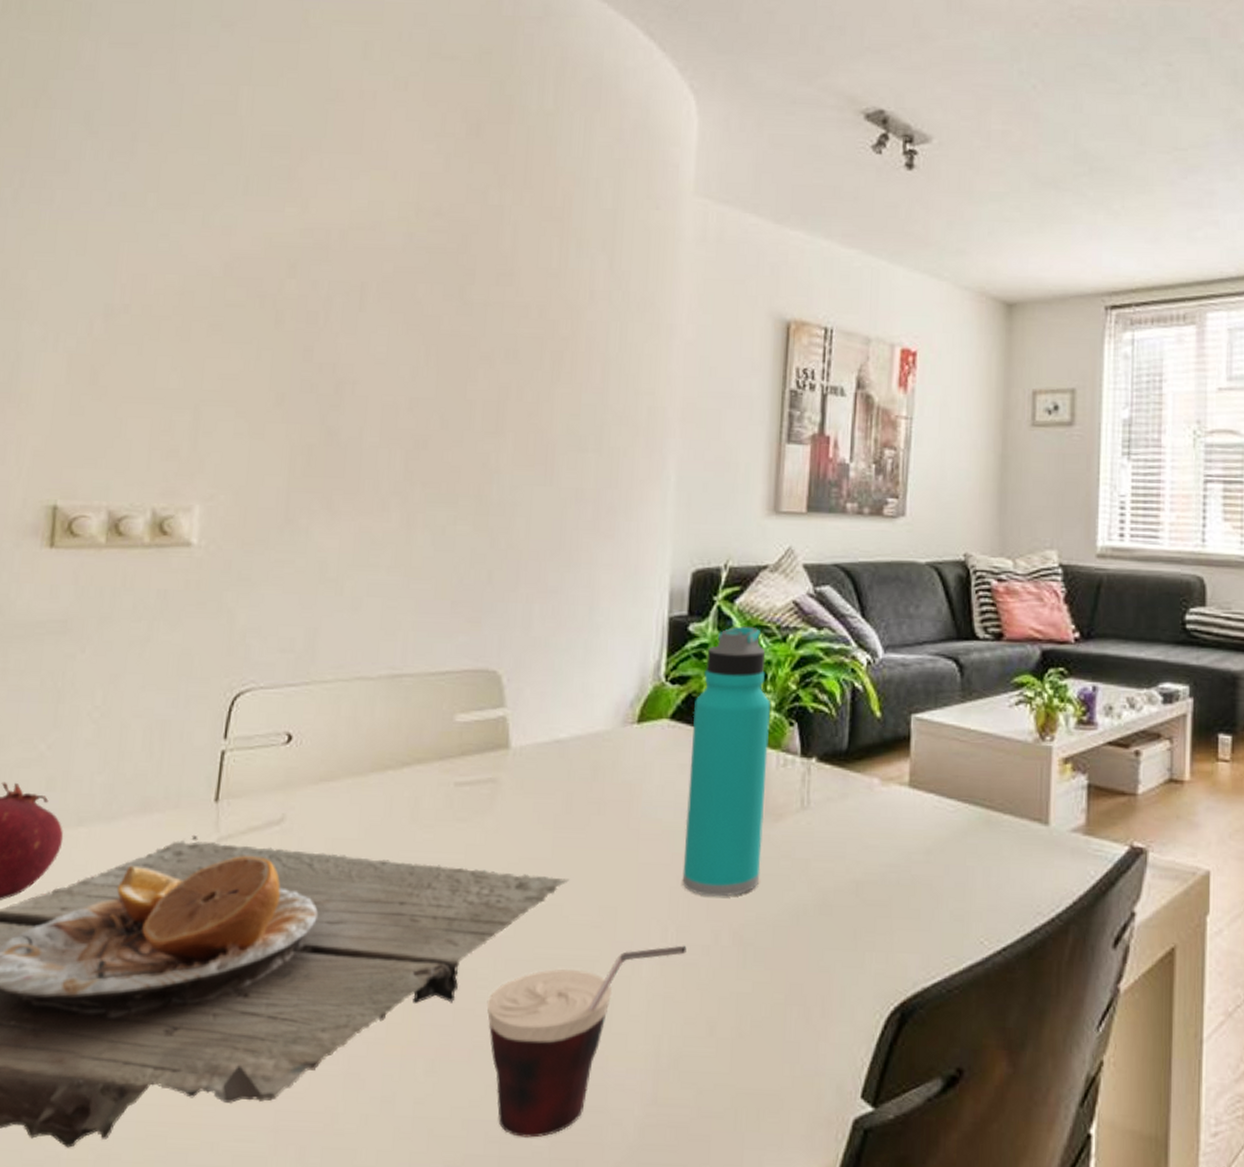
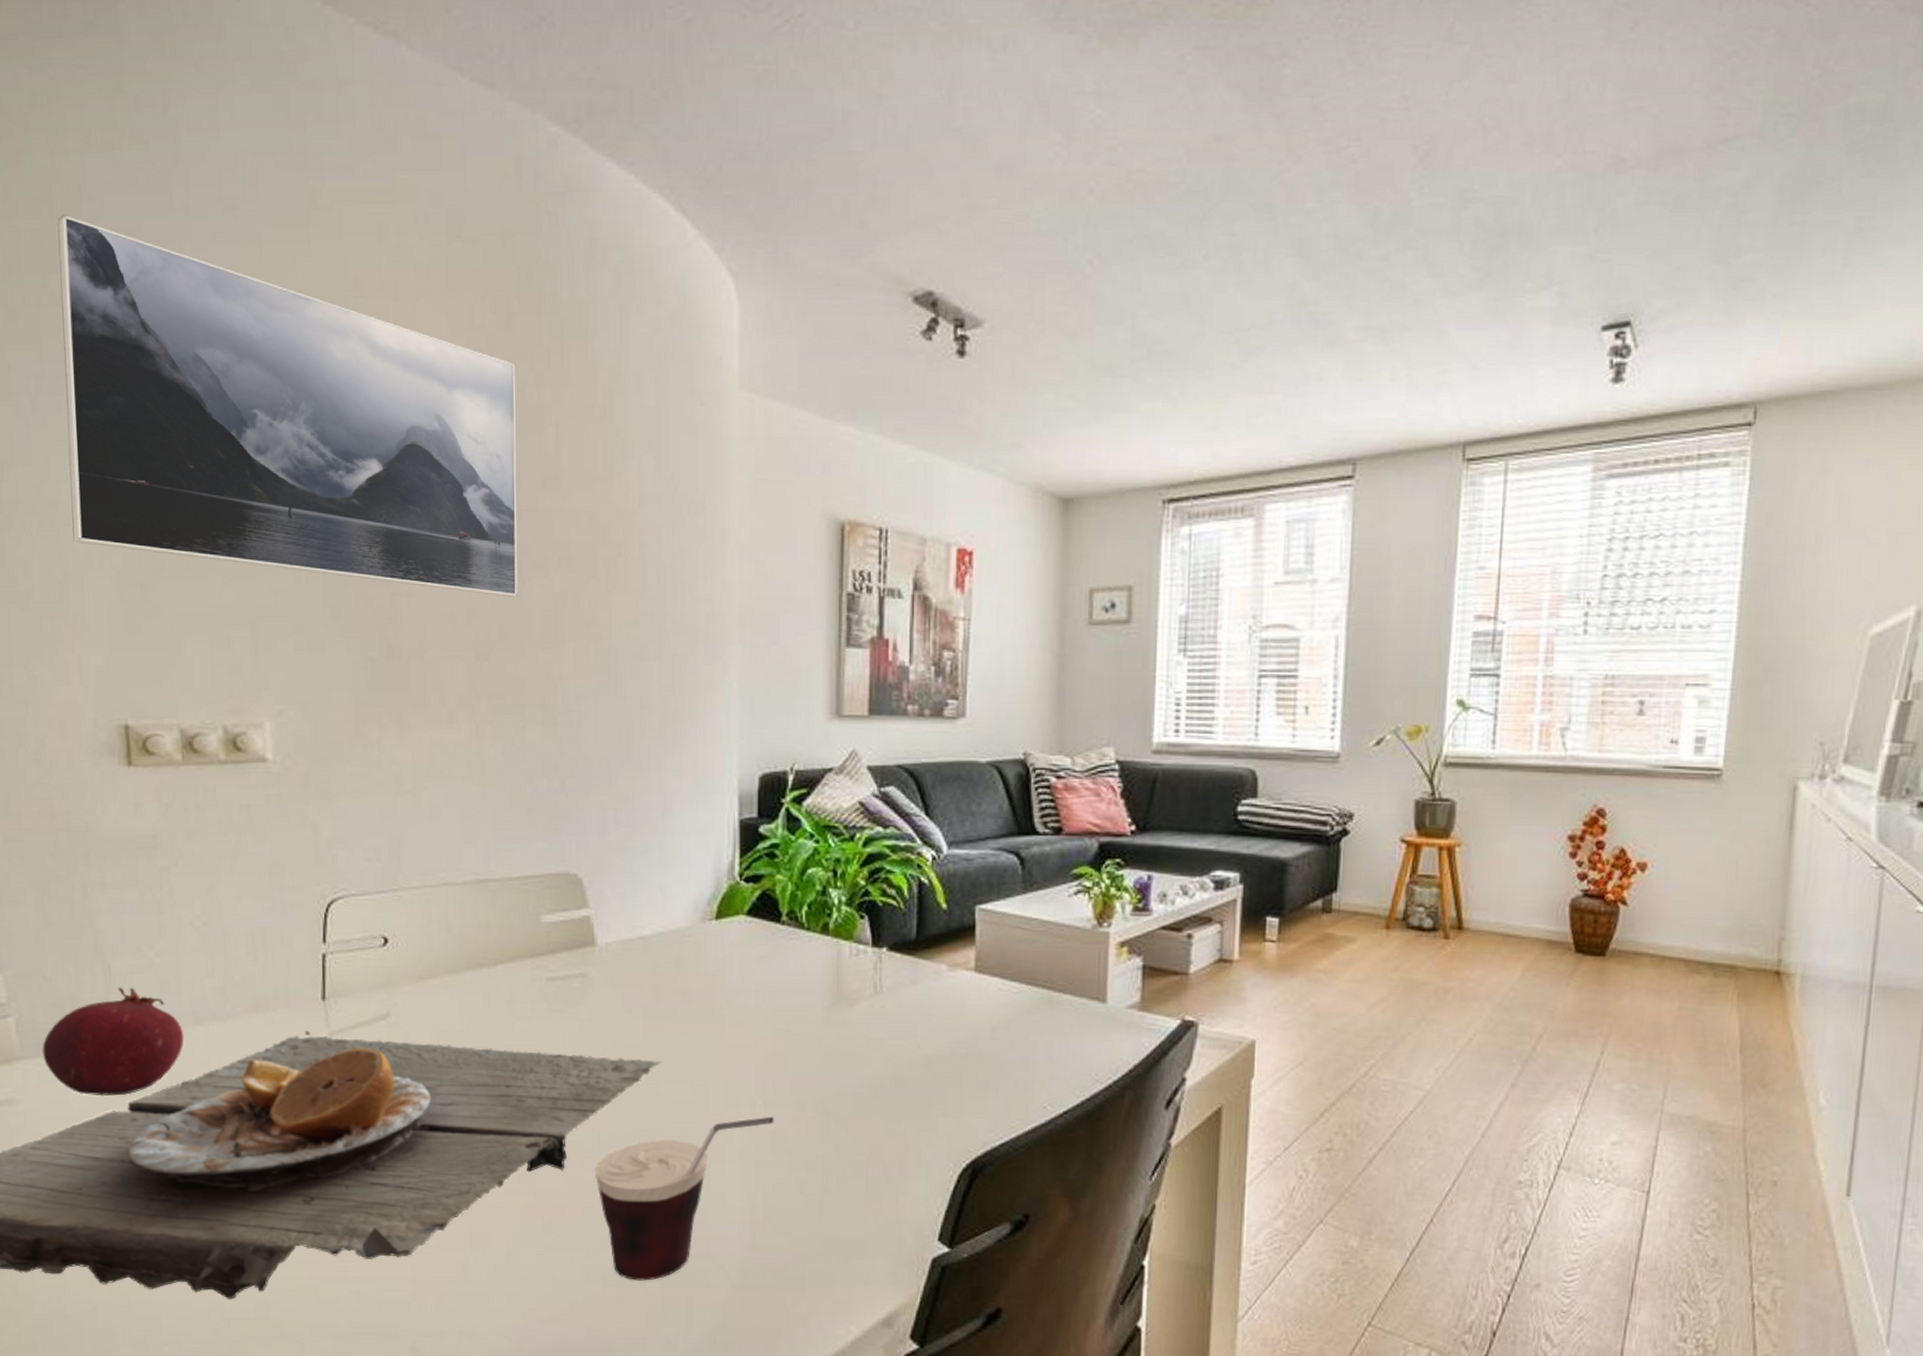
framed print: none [32,28,481,387] -> present [57,215,518,597]
water bottle: present [682,626,771,897] -> none [766,826,842,1074]

